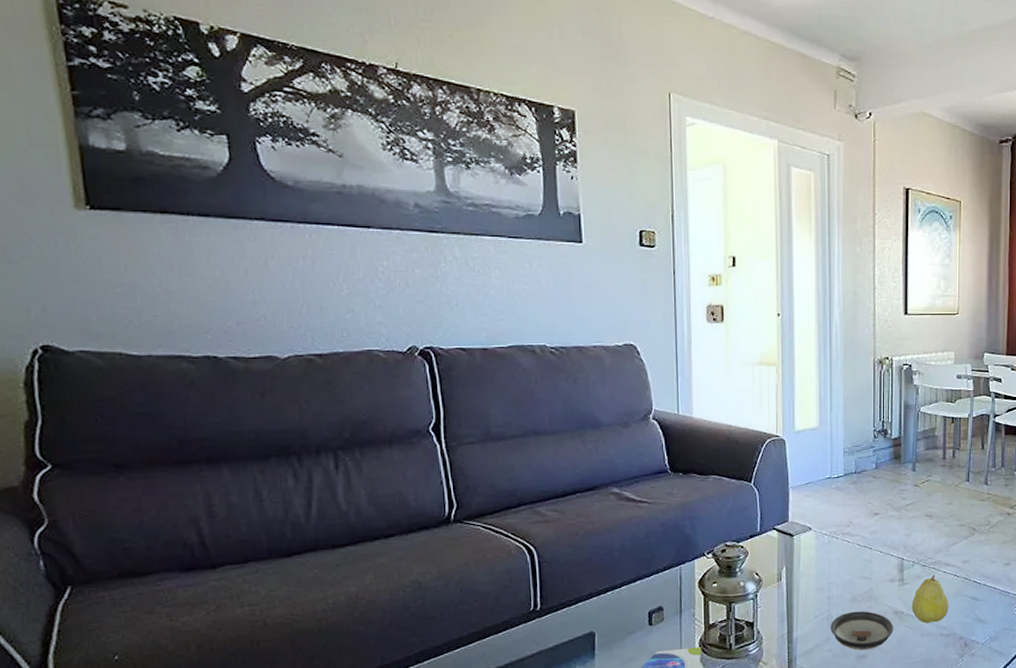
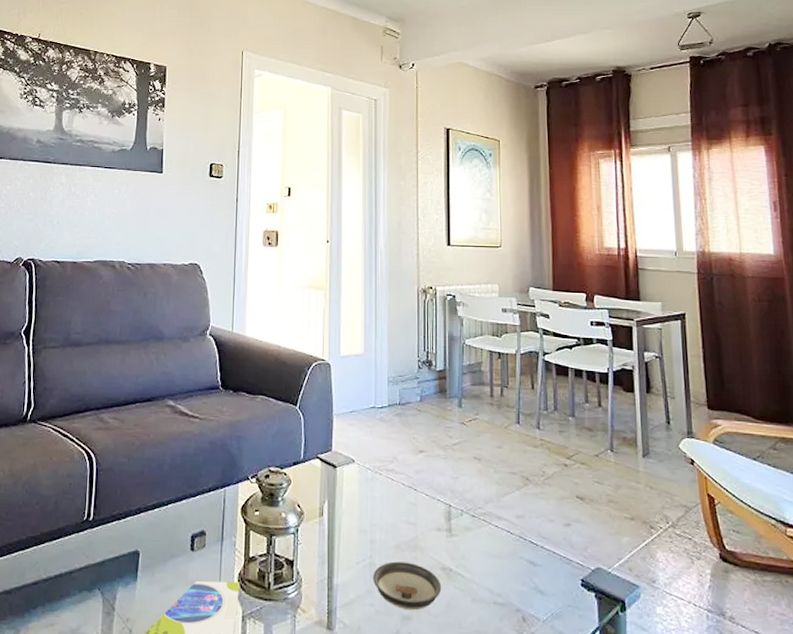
fruit: present [911,574,949,624] -> none [461,528,503,587]

